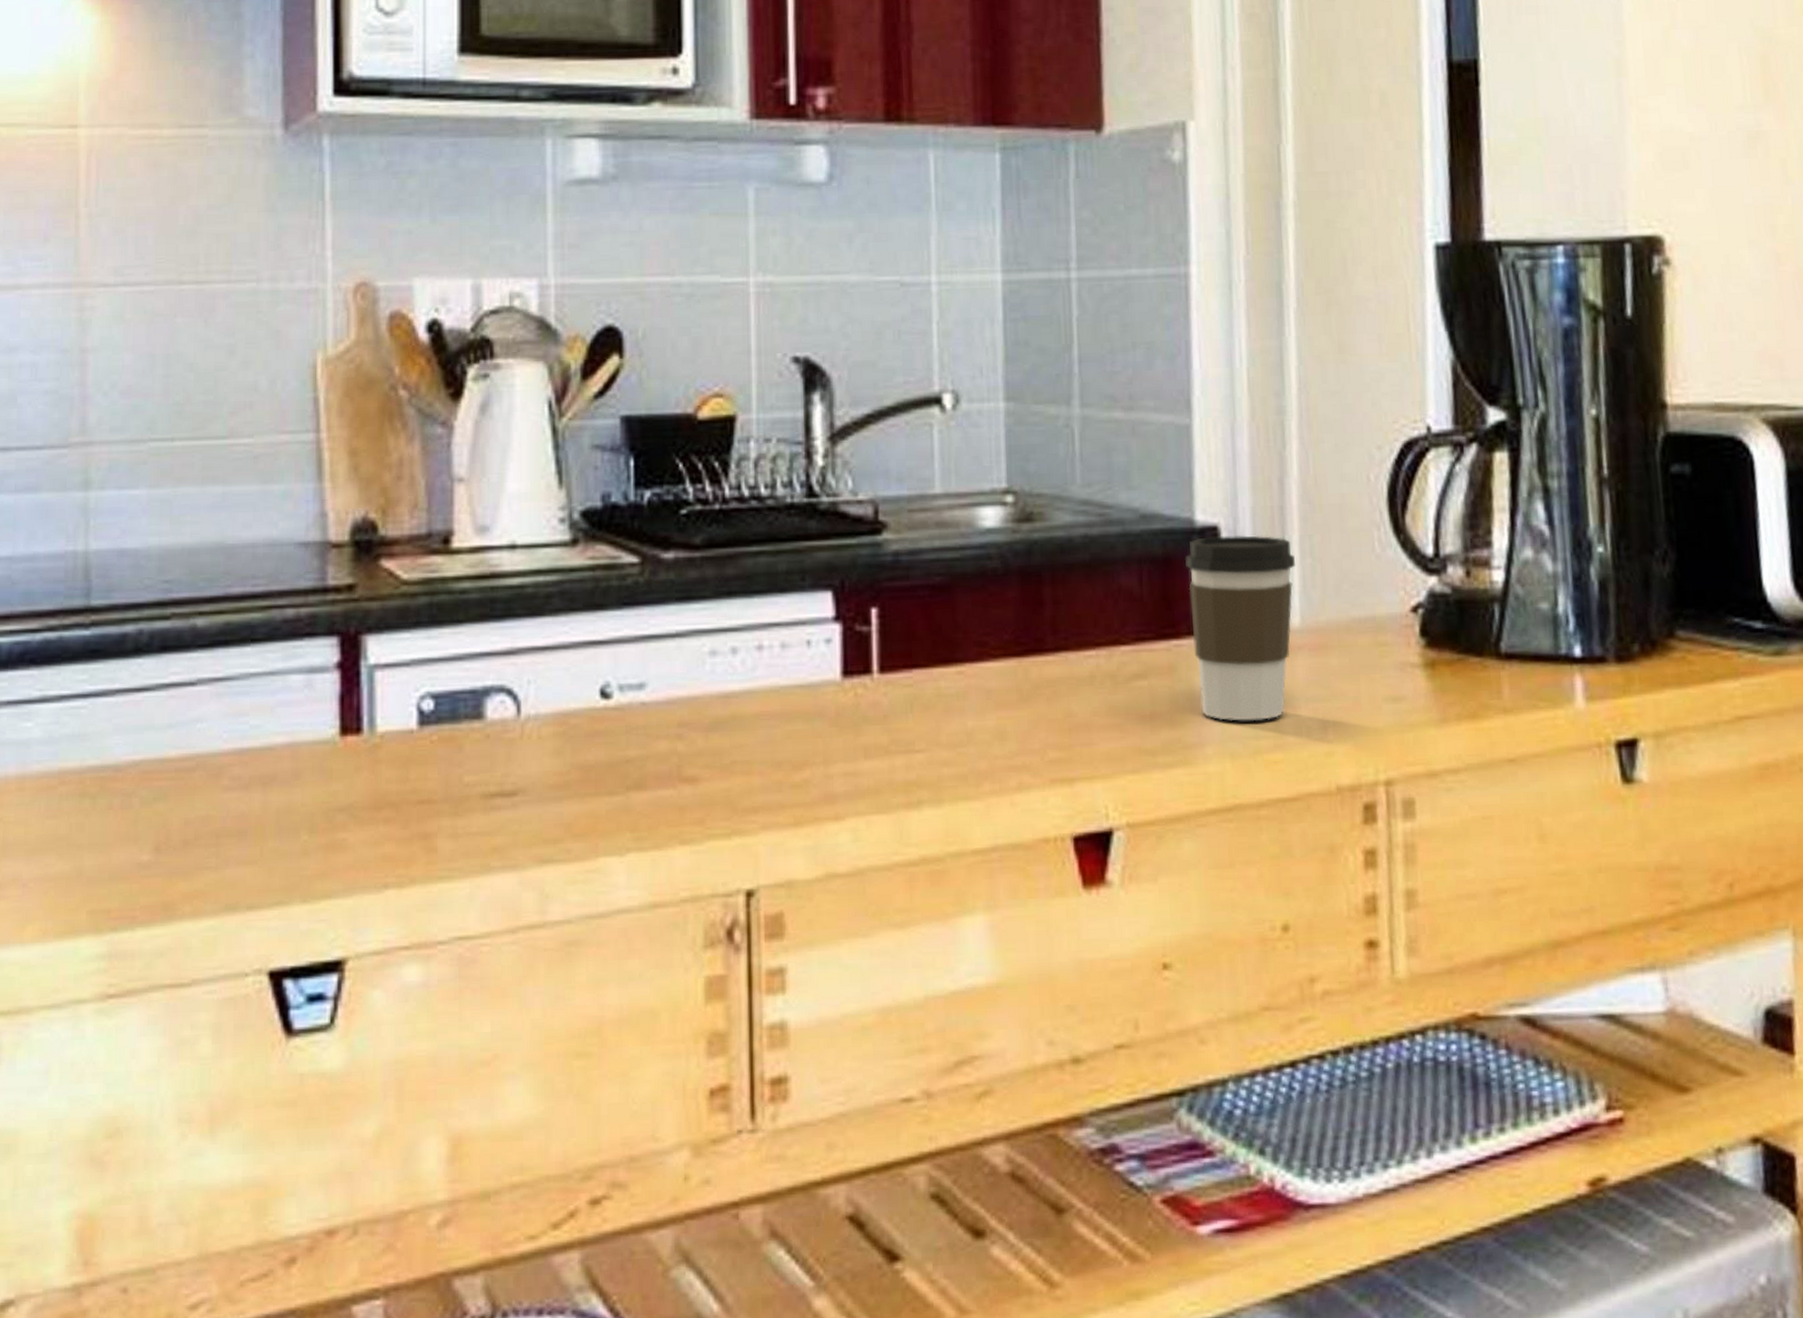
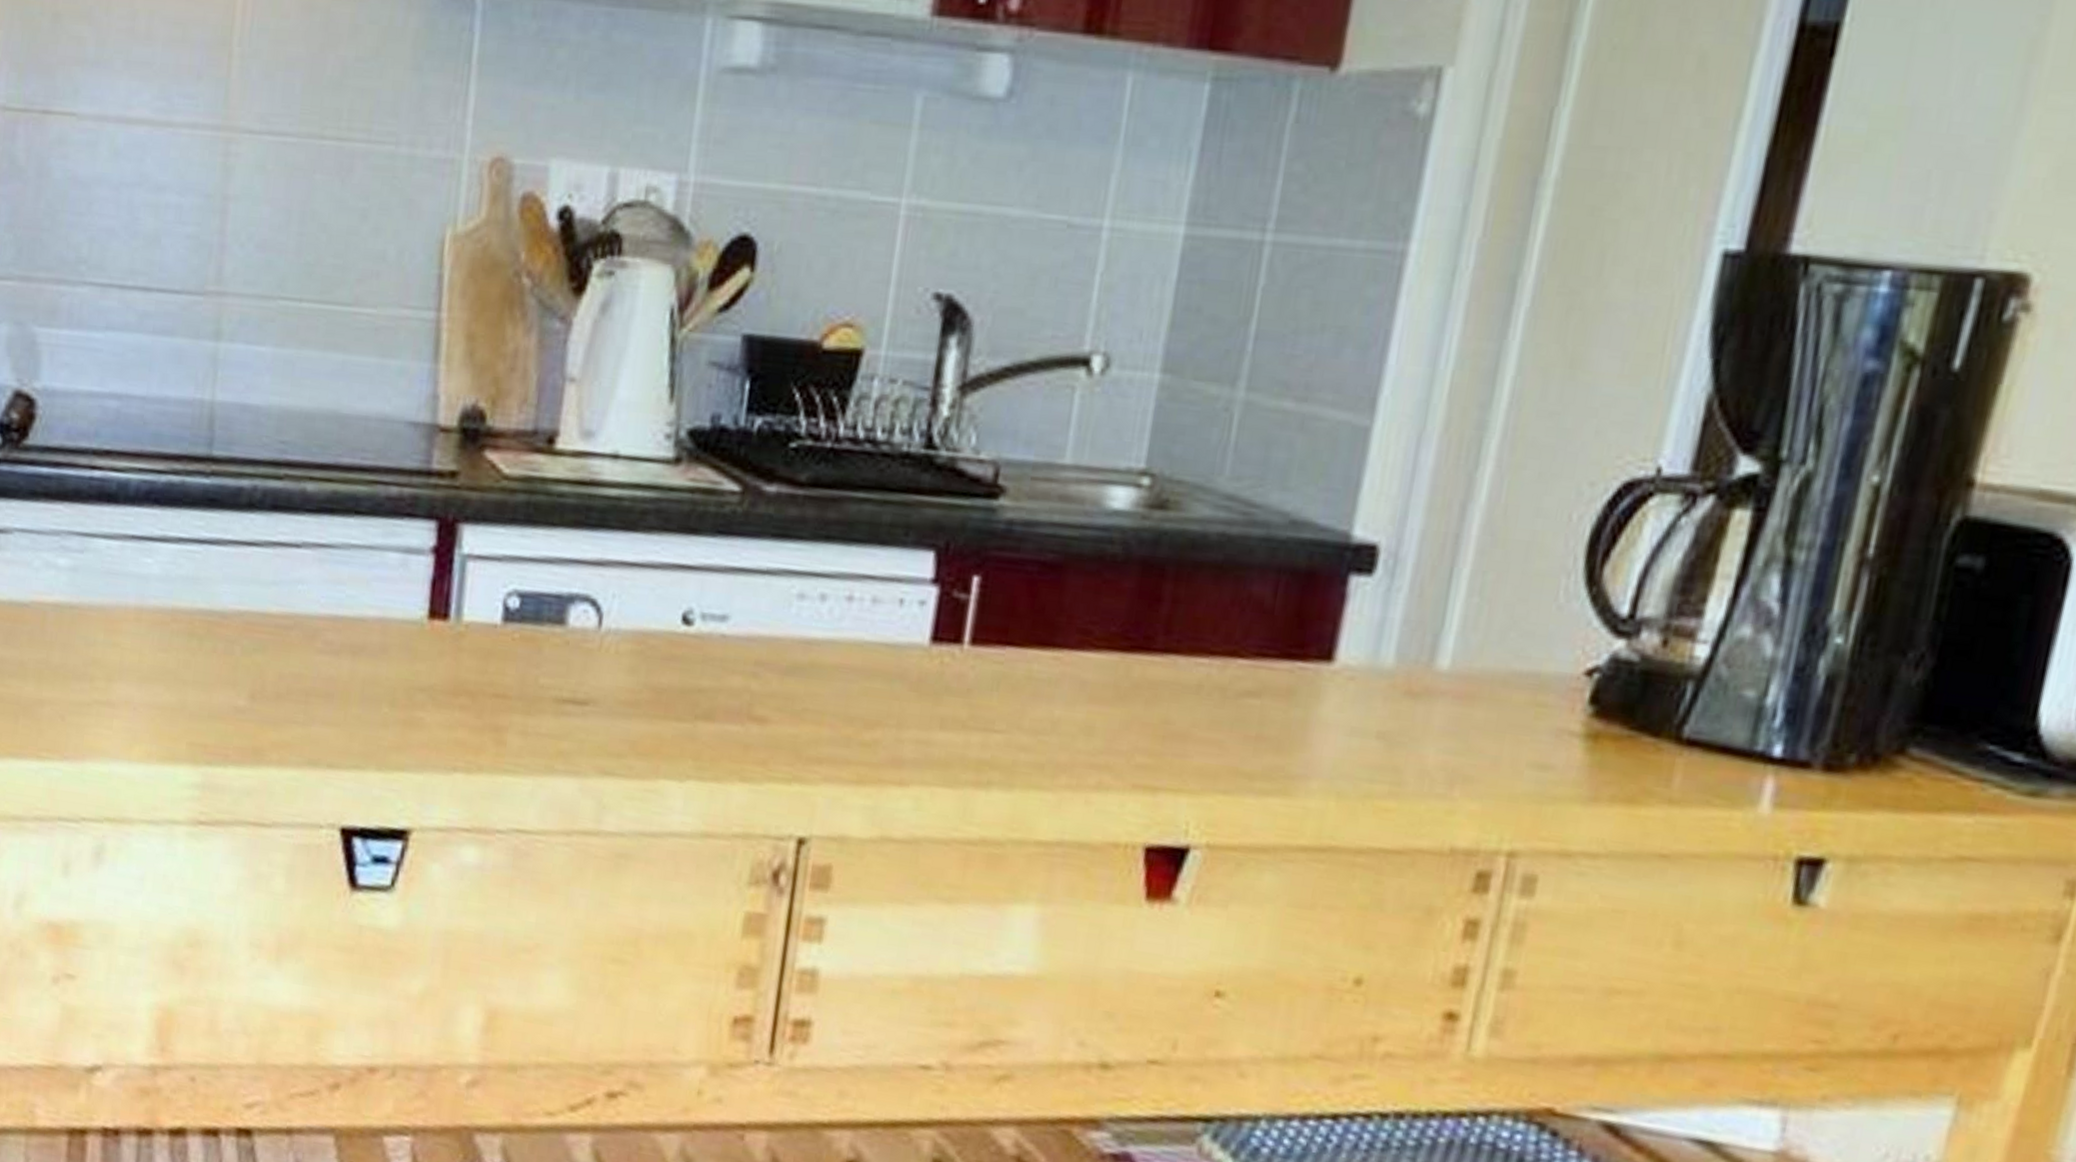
coffee cup: present [1185,535,1295,721] -> none [1314,555,1460,764]

